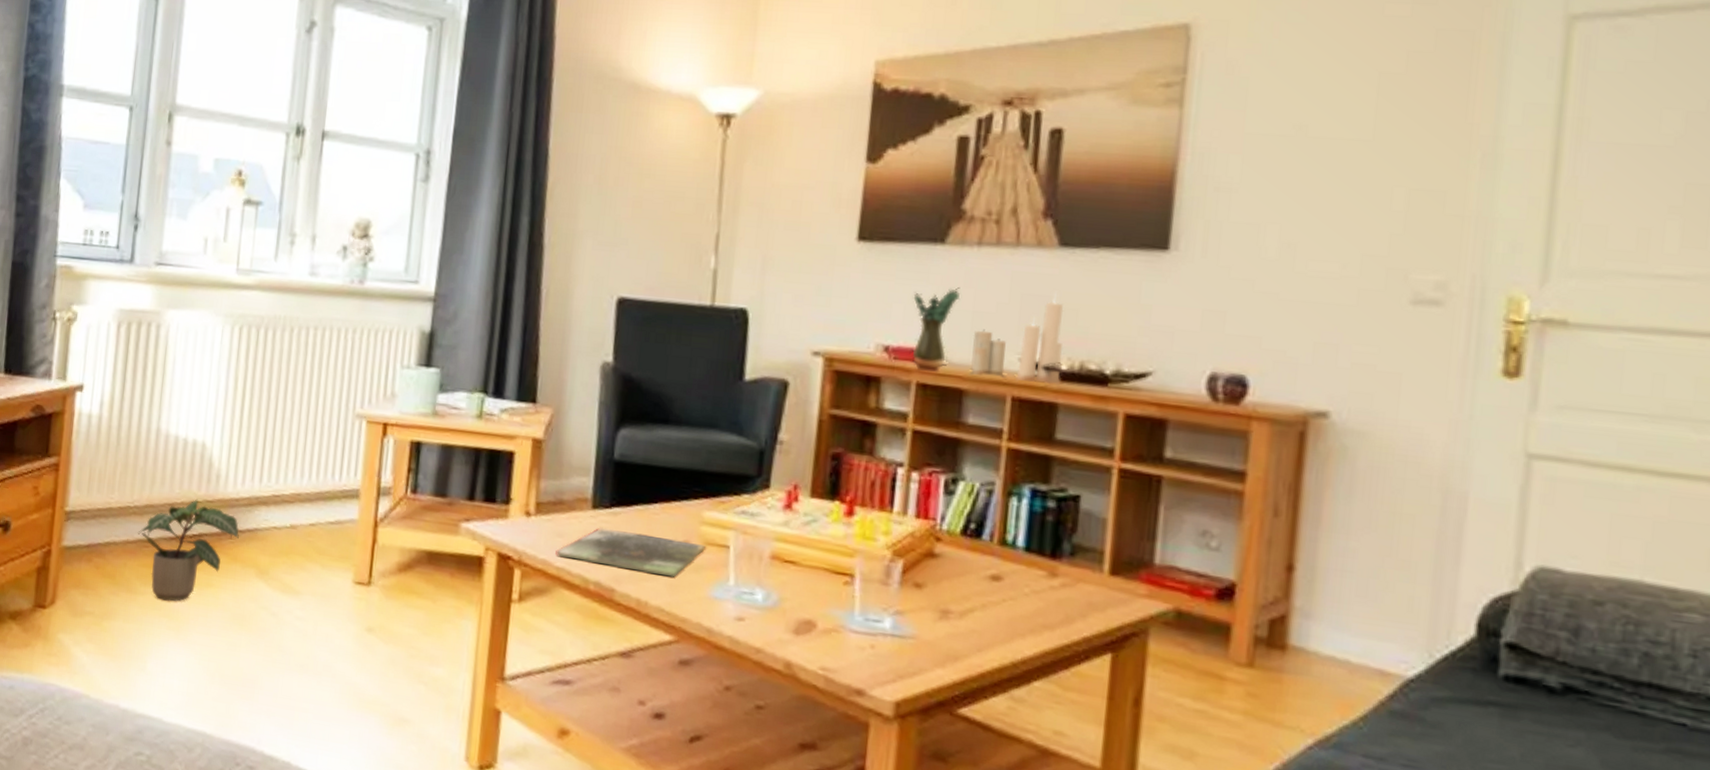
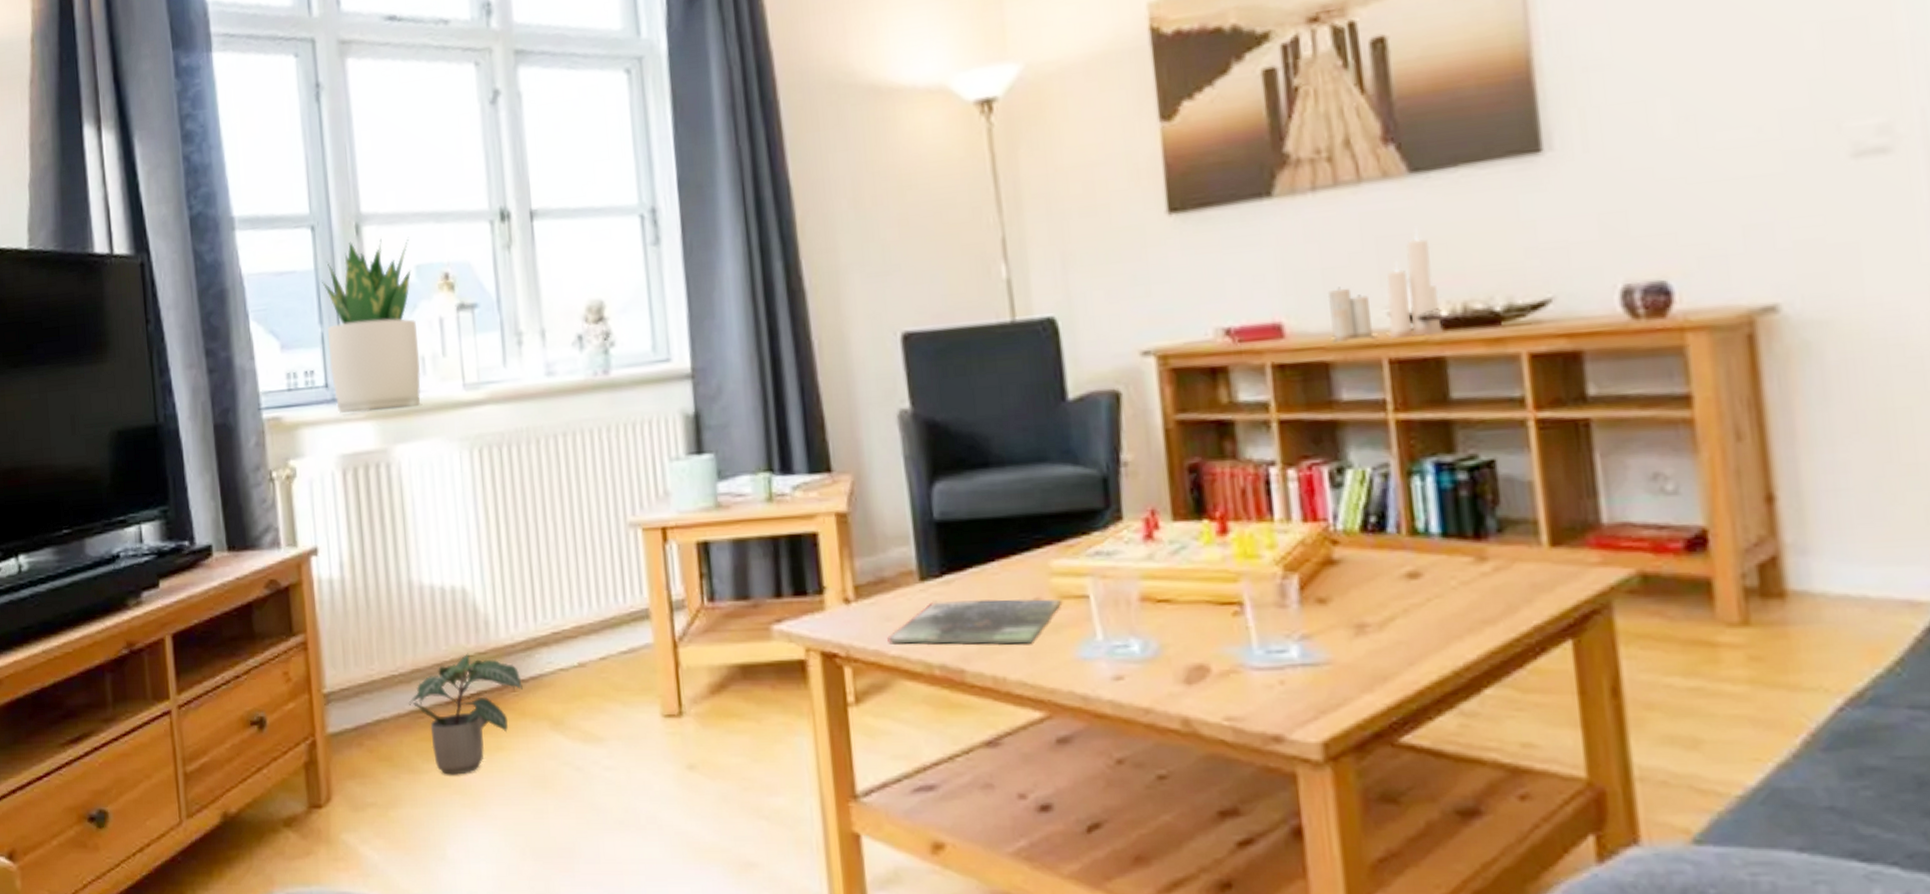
planter: none [123,127,214,281] -> present [322,237,421,413]
vase: present [913,287,961,373] -> none [1247,244,1304,351]

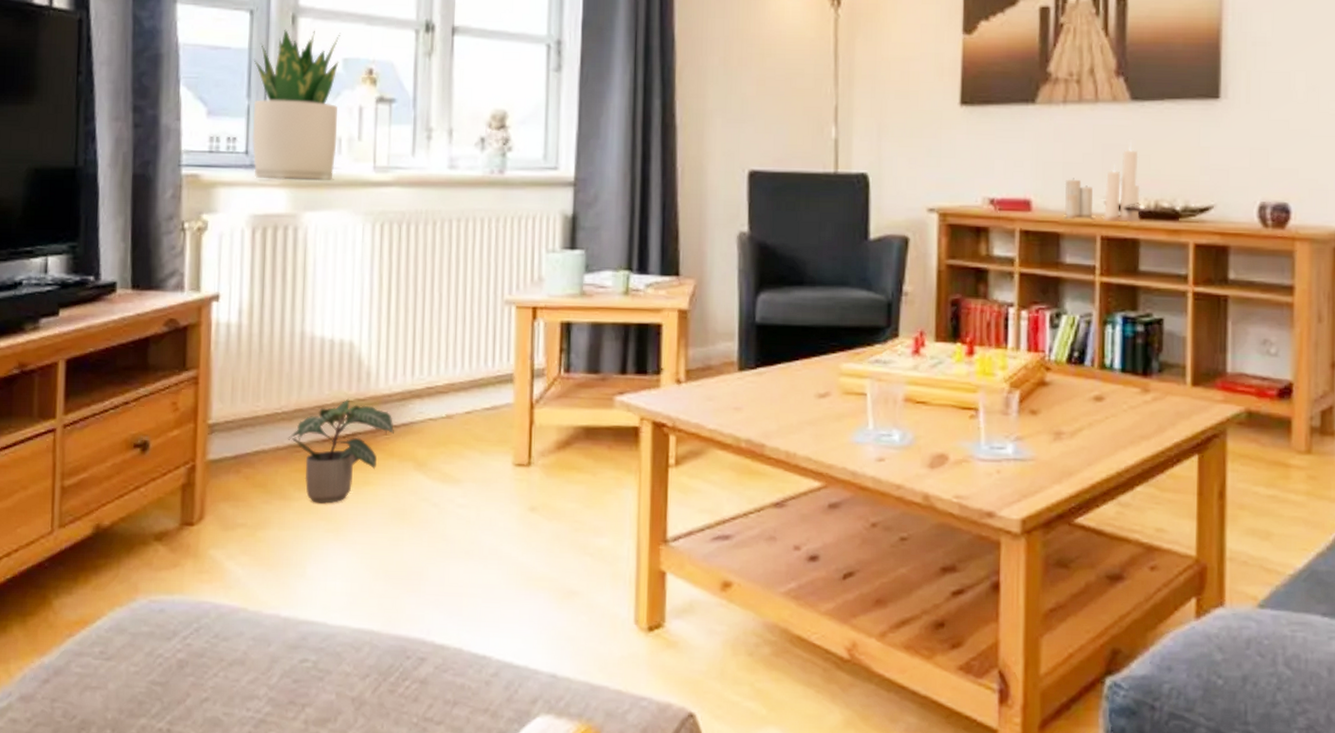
magazine: present [887,598,1061,645] -> none [707,387,845,428]

